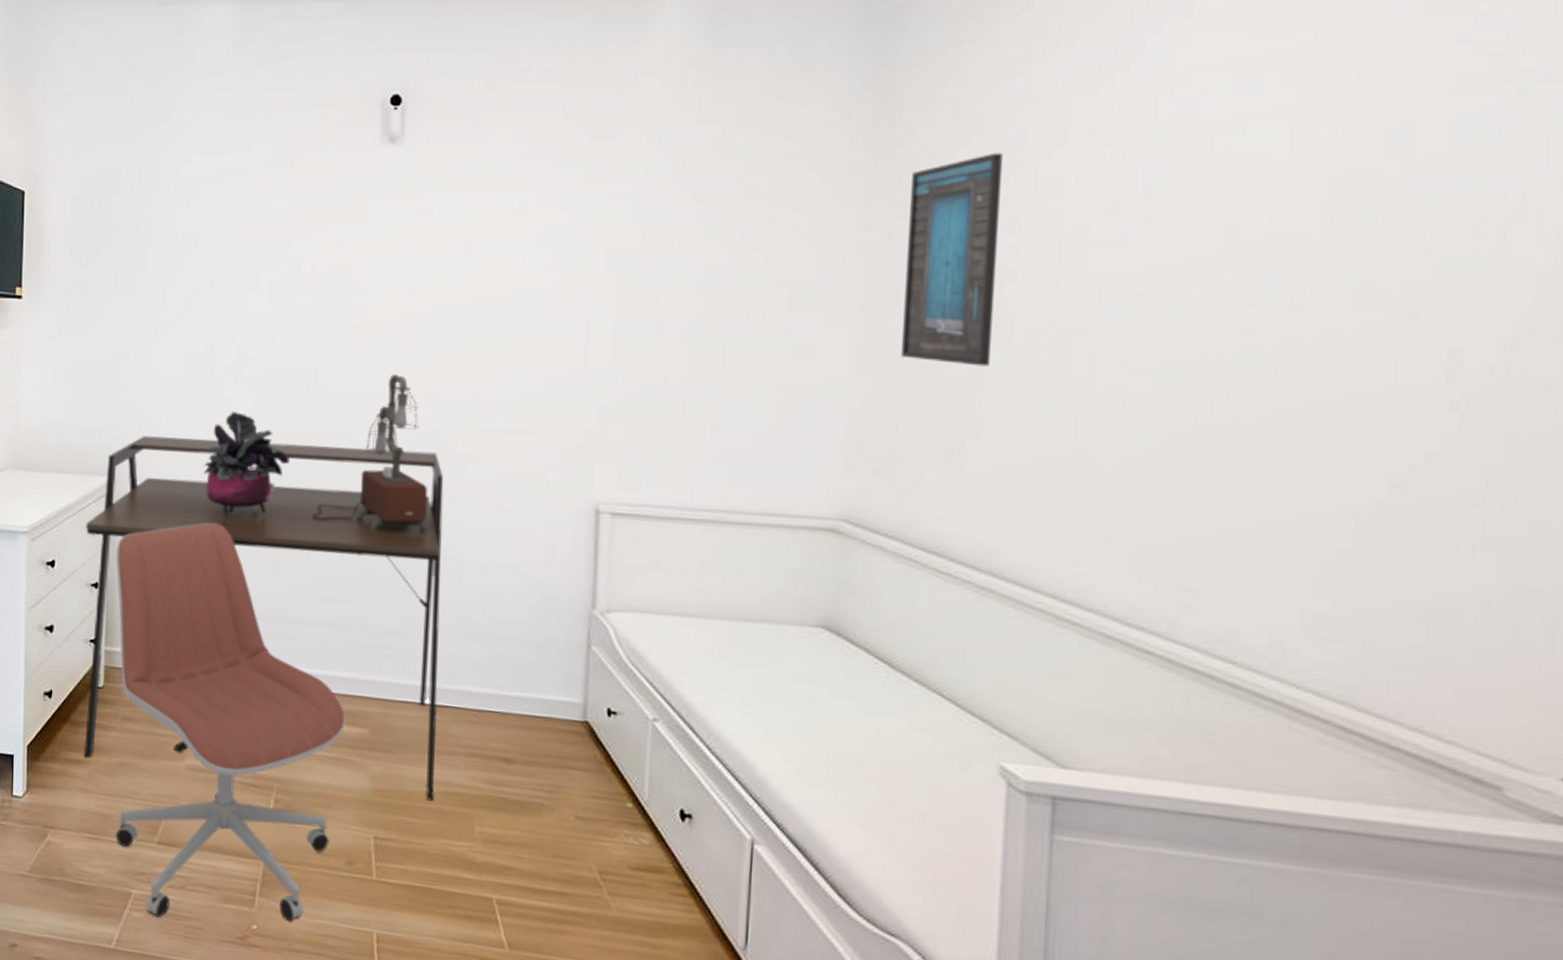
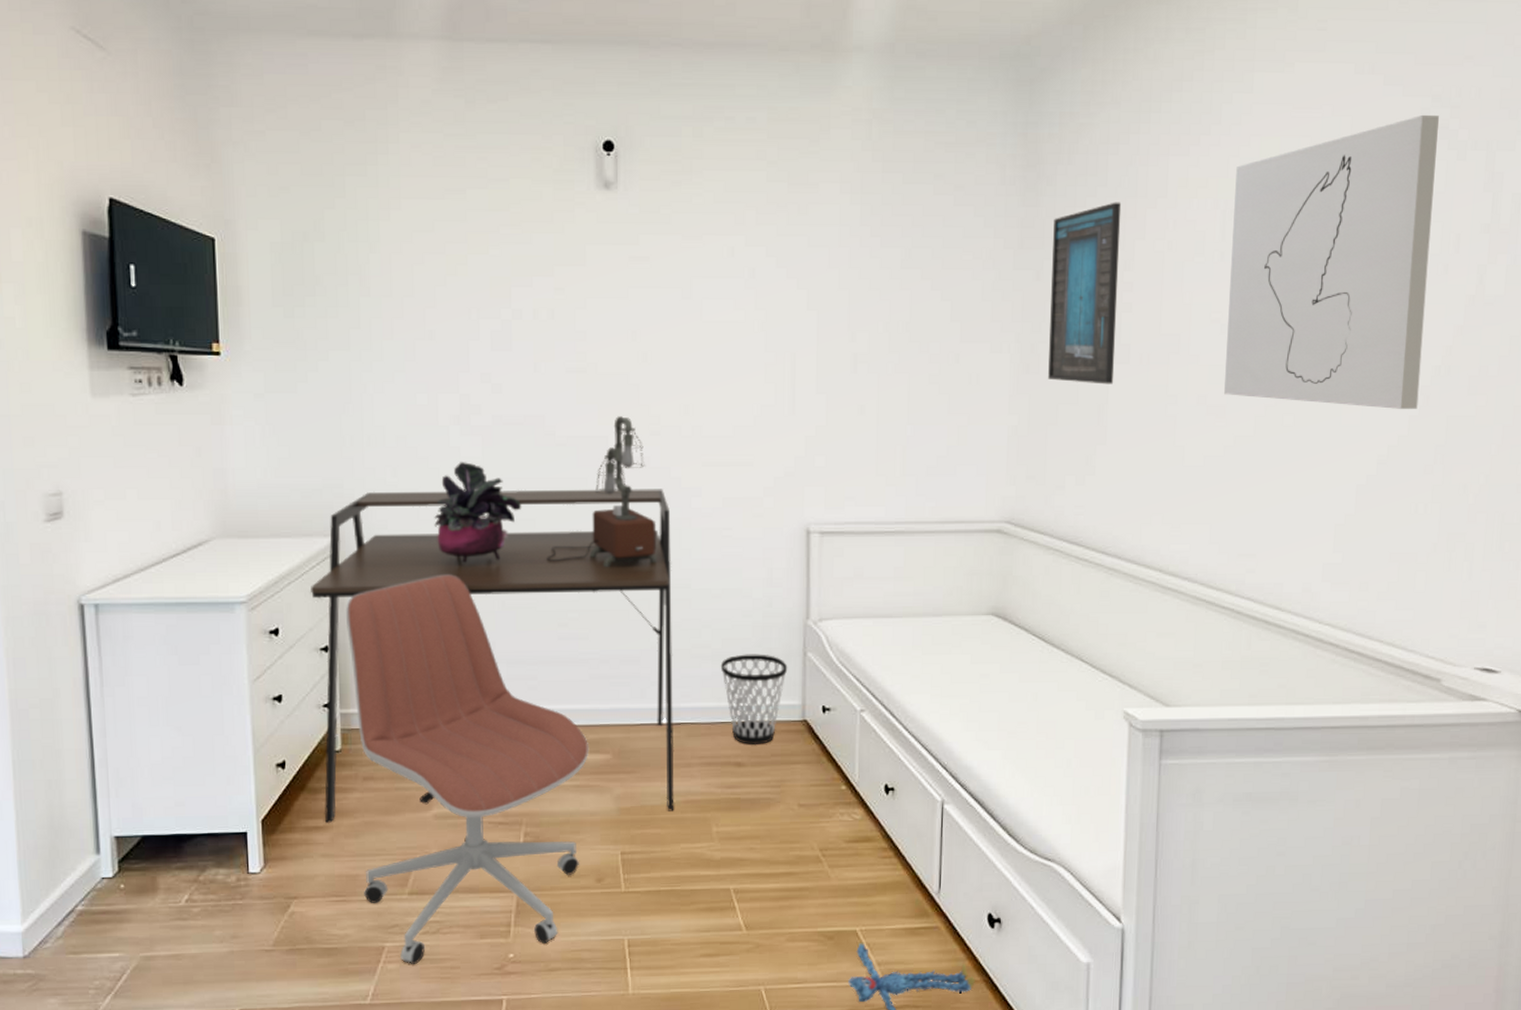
wastebasket: none [491,639,569,742] -> present [720,654,788,745]
wall art: none [1149,38,1487,419] -> present [1224,114,1439,409]

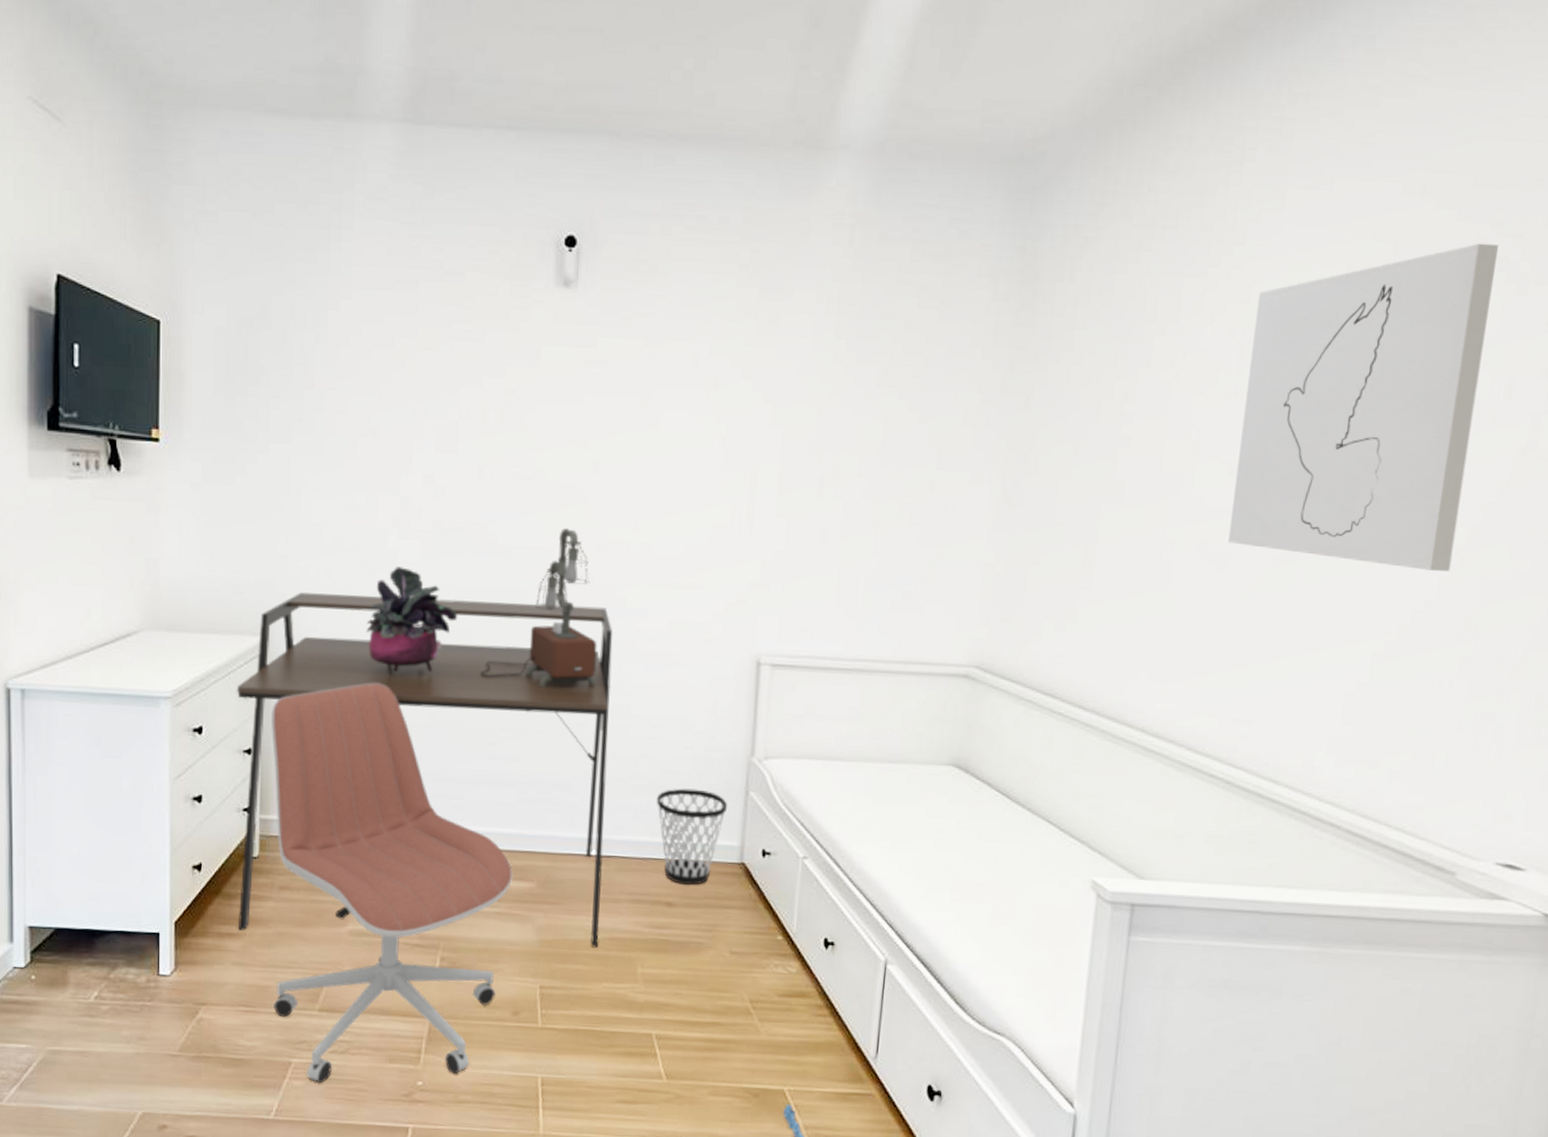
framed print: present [1048,202,1122,385] -> none [1031,325,1126,525]

